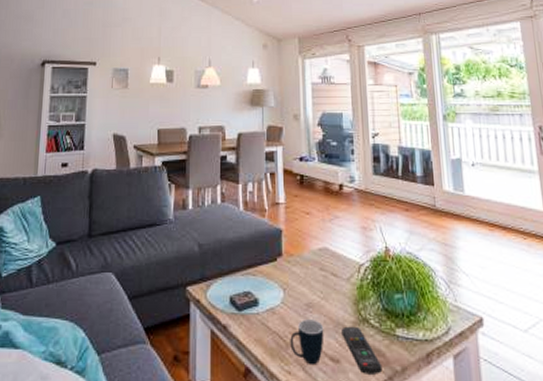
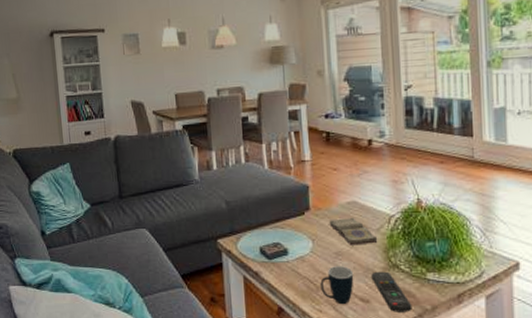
diary: none [301,264,348,296] -> present [329,217,378,246]

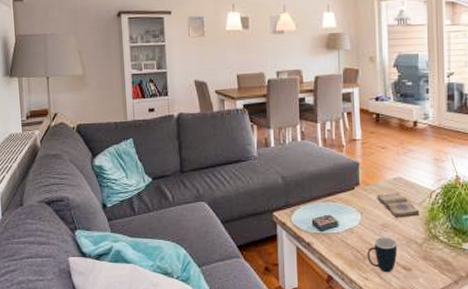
remote control: present [371,271,413,312] -> none [413,242,449,279]

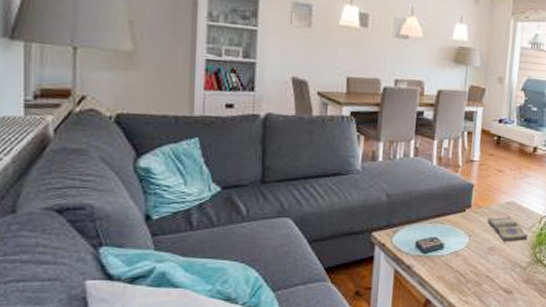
mug: present [367,237,398,273] -> none [470,260,502,296]

